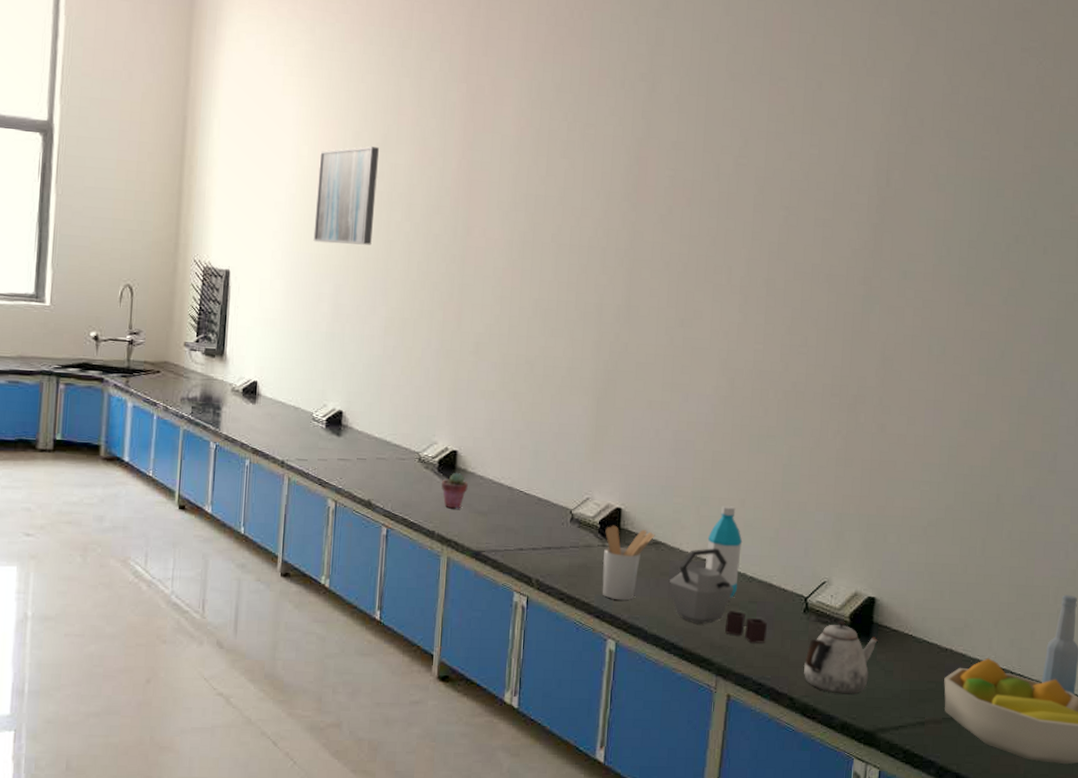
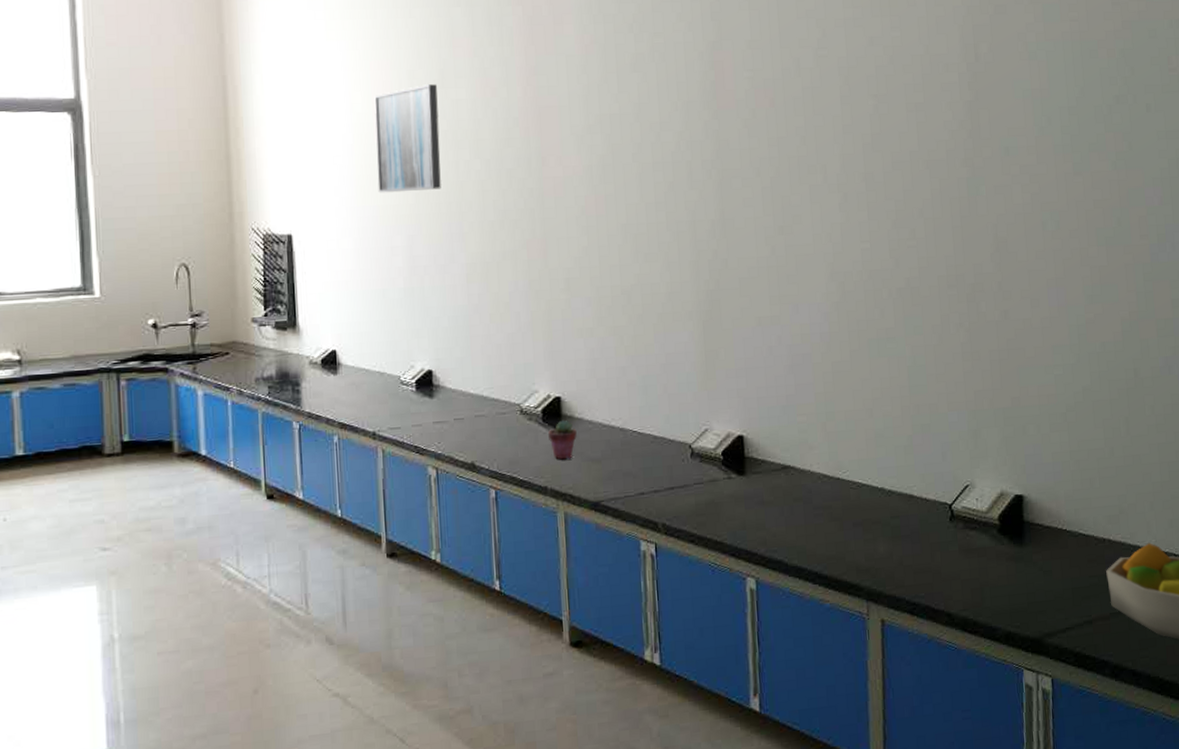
utensil holder: present [602,525,655,601] -> none [729,454,783,535]
kettle: present [670,548,767,643] -> none [804,465,914,561]
water bottle: present [705,506,743,598] -> none [838,418,877,516]
teapot: present [804,621,878,695] -> none [958,524,1031,603]

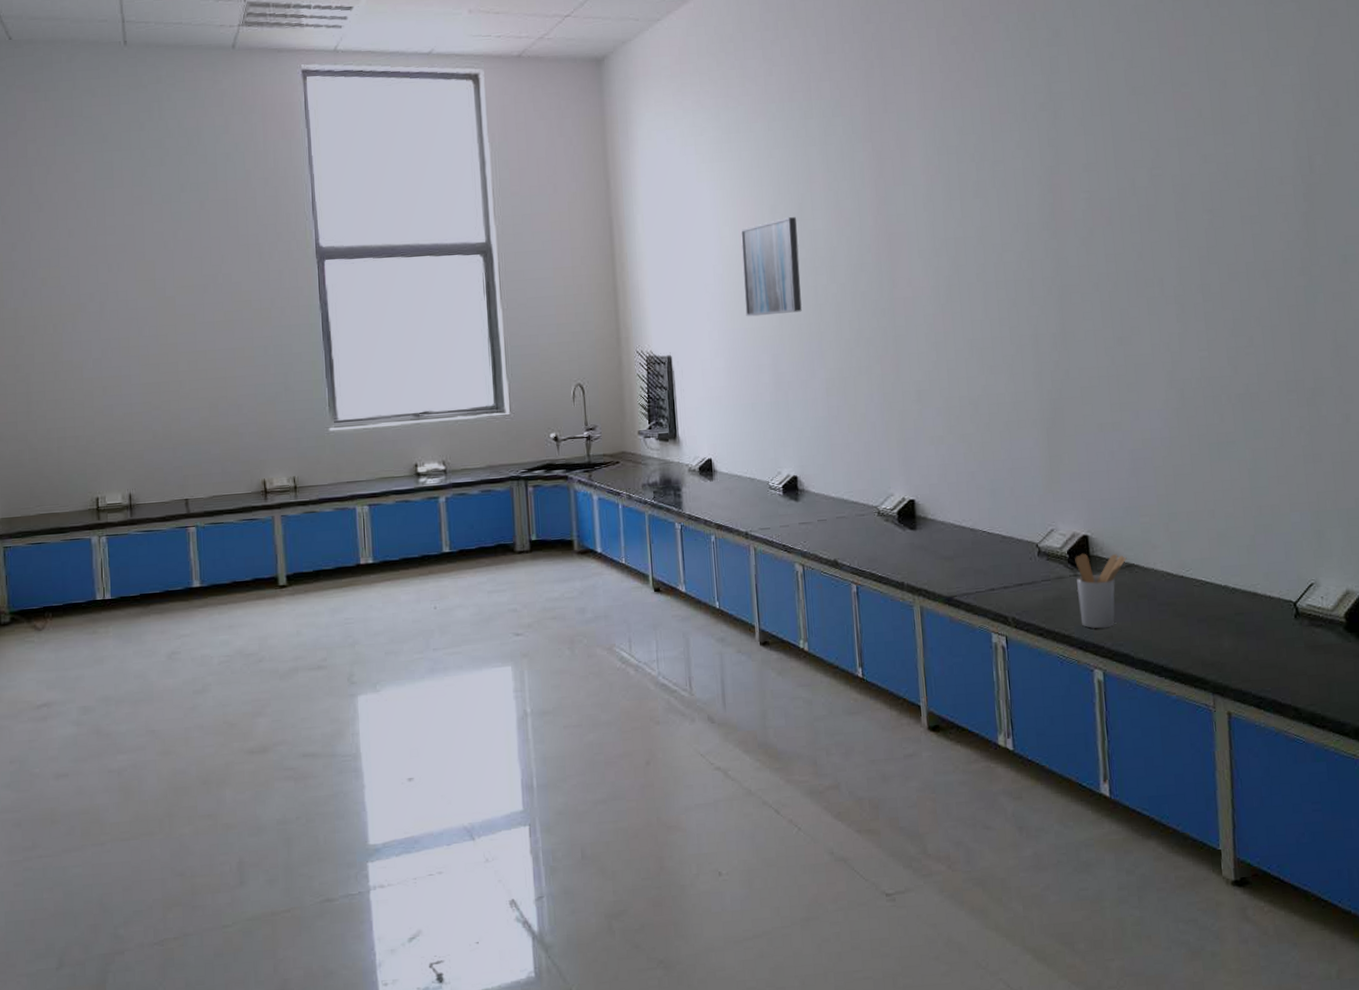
potted succulent: present [548,419,577,460] -> none [904,521,930,558]
utensil holder: none [729,454,783,535] -> present [1075,553,1127,629]

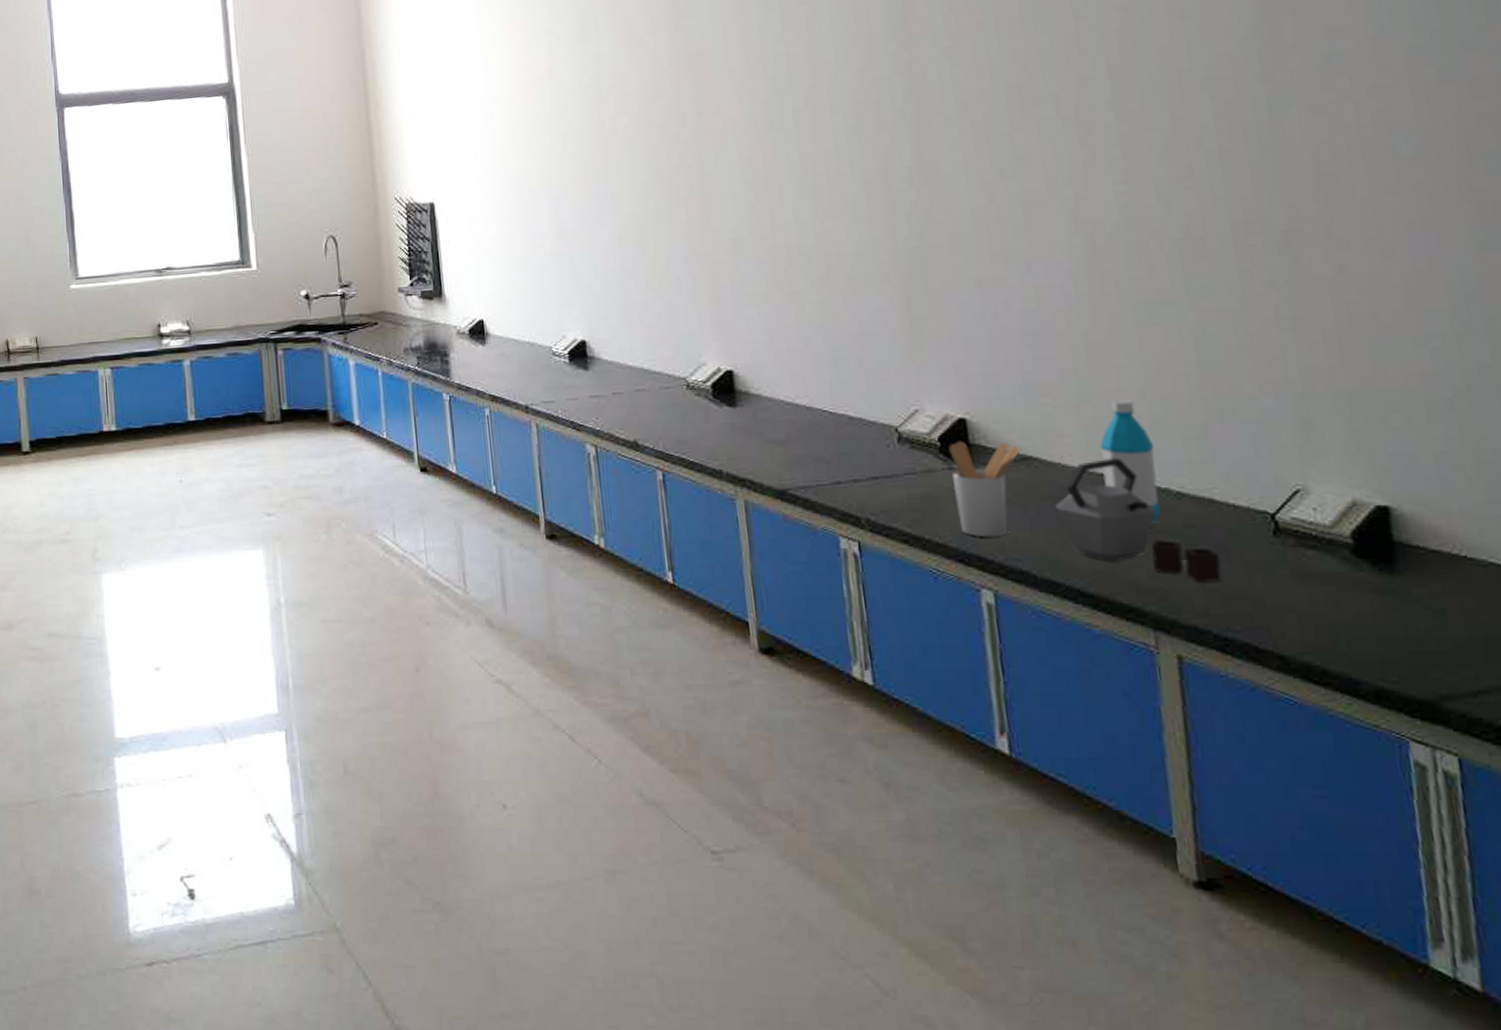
wall art: present [740,217,802,317] -> none [511,39,586,156]
kettle: none [1149,563,1260,656] -> present [1055,458,1222,582]
water bottle: none [1181,518,1221,612] -> present [1099,400,1161,523]

